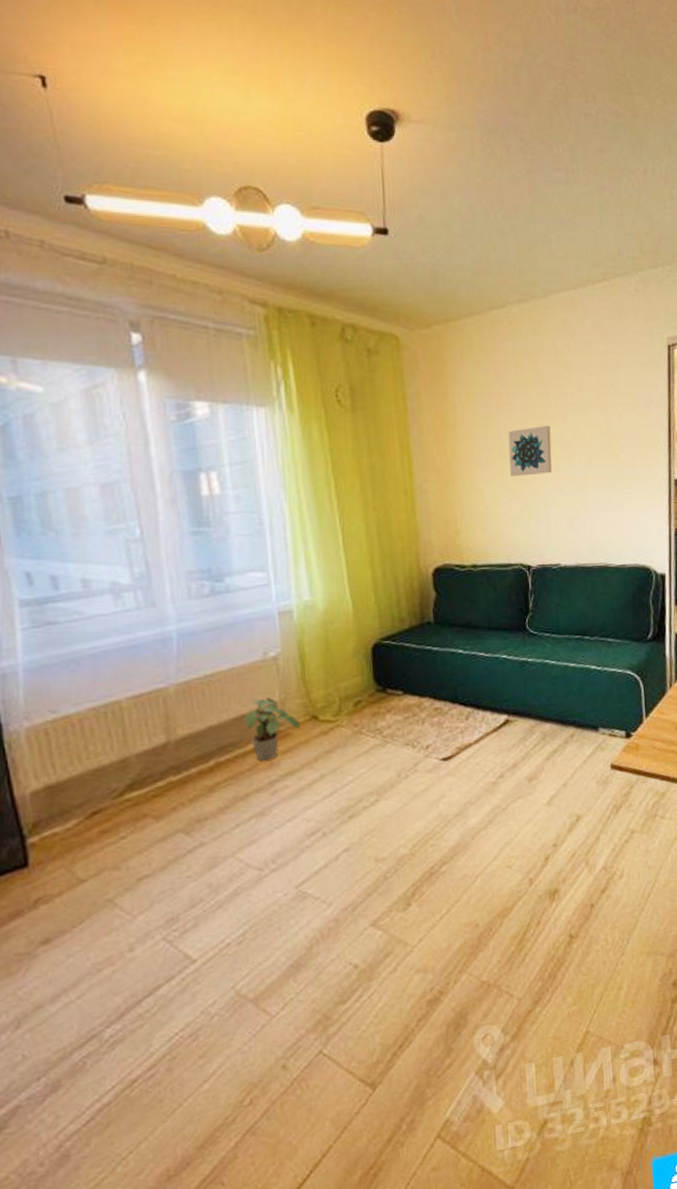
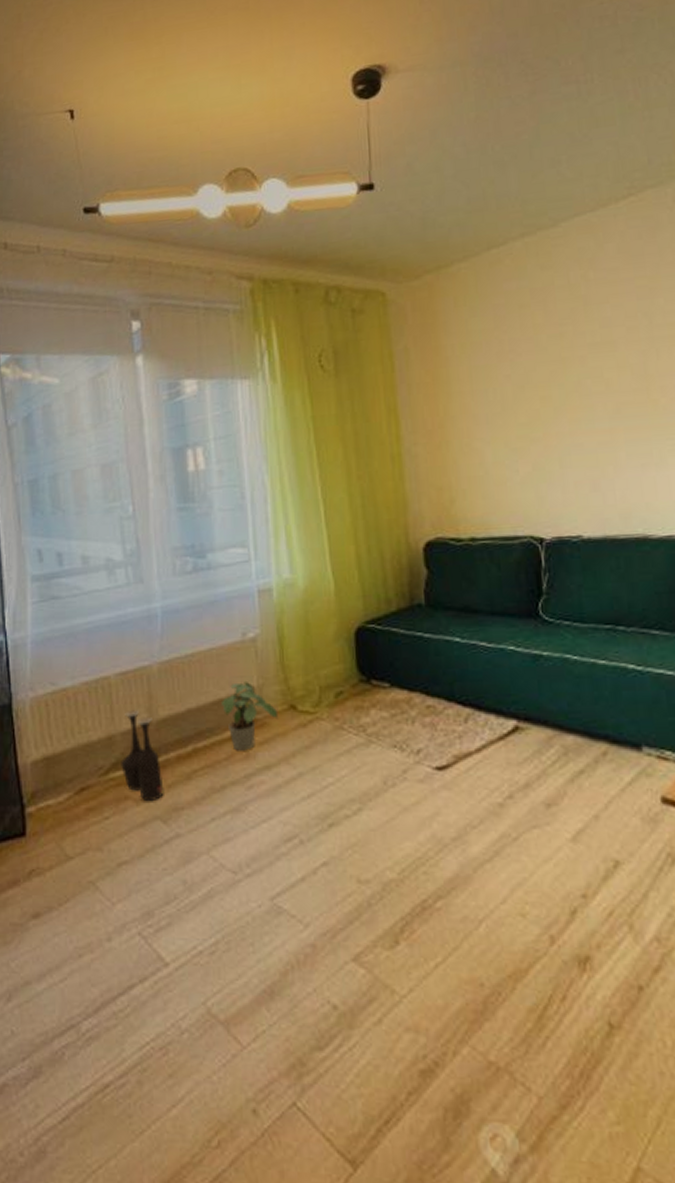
vase: none [137,731,186,817] -> present [121,710,164,802]
wall art: present [508,425,552,476] -> none [511,371,568,433]

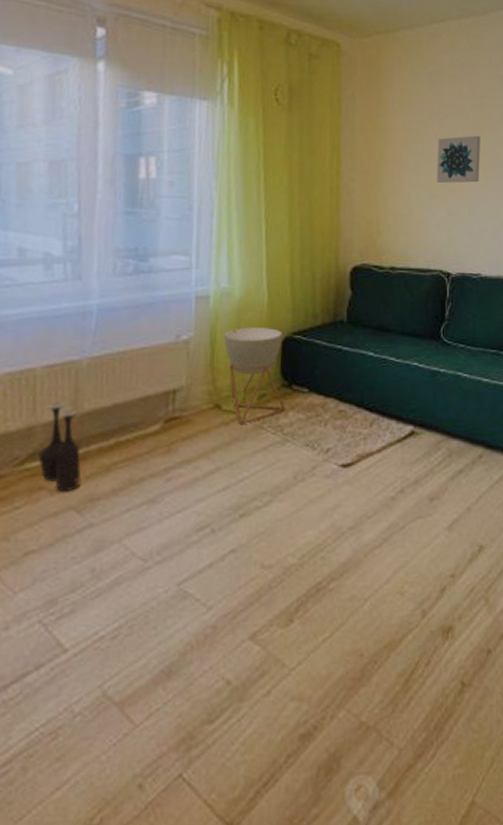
potted plant: present [222,680,279,751] -> none [149,379,204,445]
planter: none [292,618,367,727] -> present [224,327,286,425]
wall art: none [511,371,568,433] -> present [437,135,481,183]

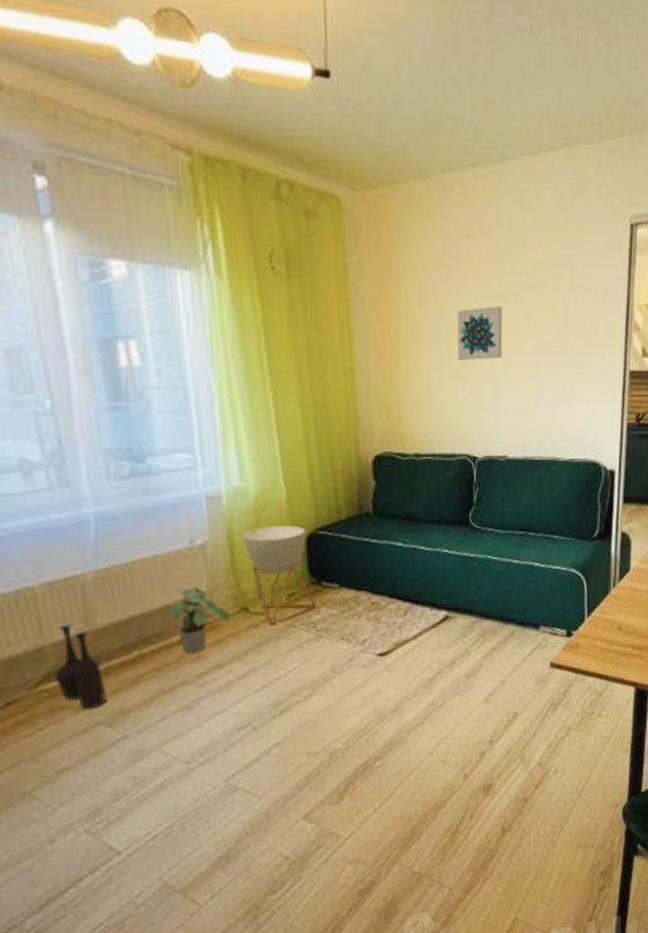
potted plant: none [149,379,204,445] -> present [169,586,231,653]

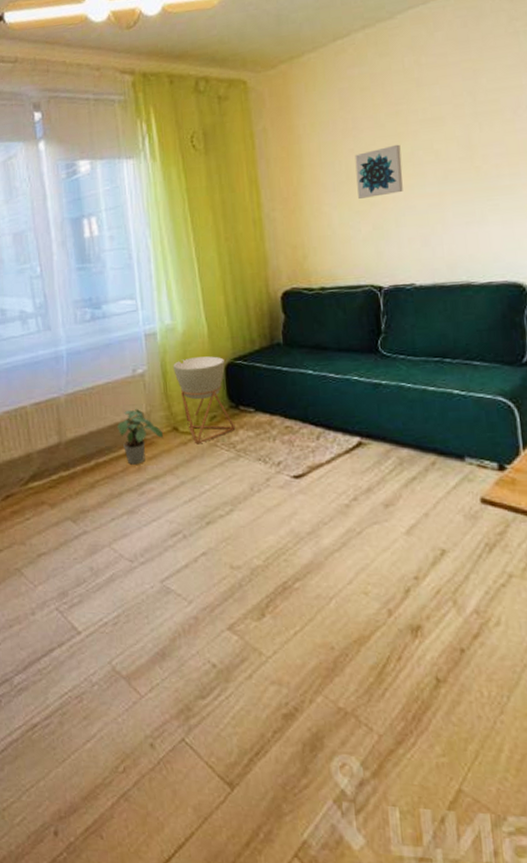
vase: present [54,620,108,709] -> none [37,433,73,506]

